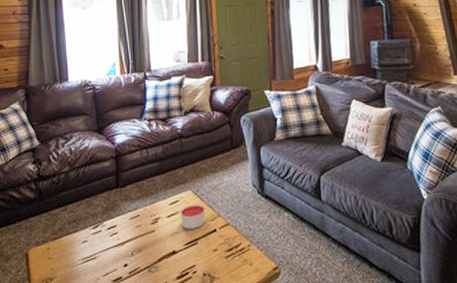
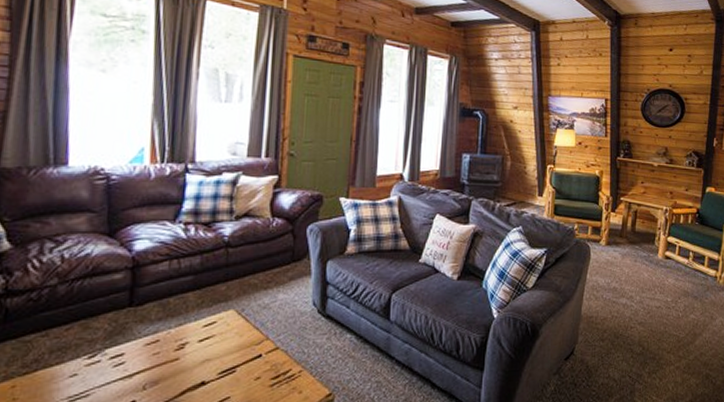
candle: present [181,204,206,229] -> none [216,325,250,355]

